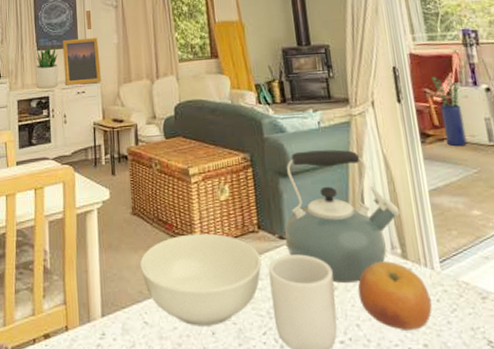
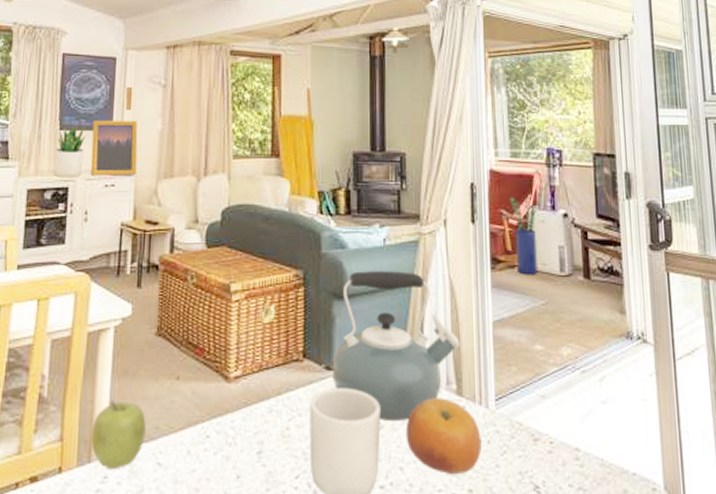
fruit: none [88,270,132,327] -> present [91,400,146,469]
bowl: present [139,233,262,326] -> none [159,360,303,469]

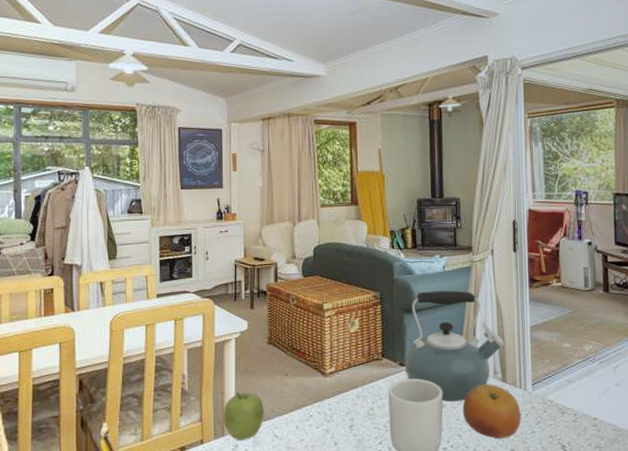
planter: present [54,125,86,179] -> none [178,185,202,227]
picture frame: present [90,119,138,176] -> none [207,179,244,224]
vase: present [508,194,537,275] -> none [543,228,566,291]

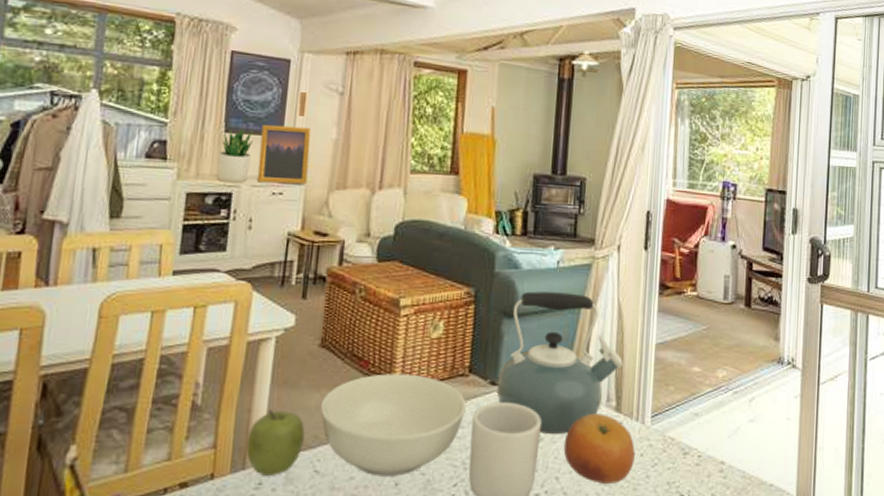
planter: none [178,185,202,227] -> present [217,128,254,184]
picture frame: none [207,179,244,224] -> present [257,124,311,185]
bowl: none [273,360,383,438] -> present [320,373,466,476]

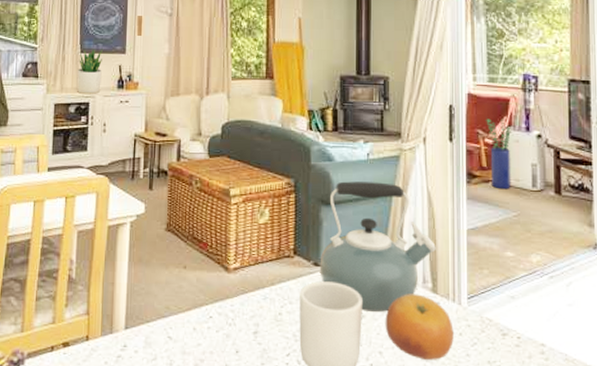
fruit: present [246,409,305,476] -> none [113,283,158,340]
picture frame: present [257,124,311,185] -> none [107,44,148,94]
bowl: present [320,373,466,476] -> none [169,254,293,345]
vase: none [682,224,707,302] -> present [485,116,511,190]

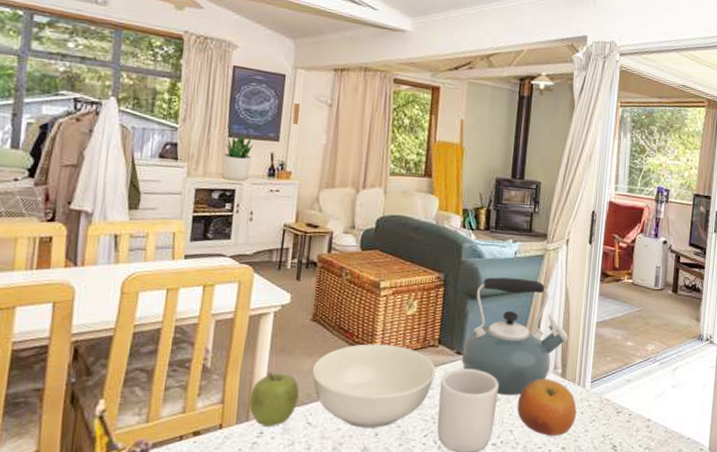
fruit: none [113,283,158,340] -> present [249,372,299,426]
bowl: none [169,254,293,345] -> present [312,344,436,428]
vase: present [485,116,511,190] -> none [620,222,643,288]

